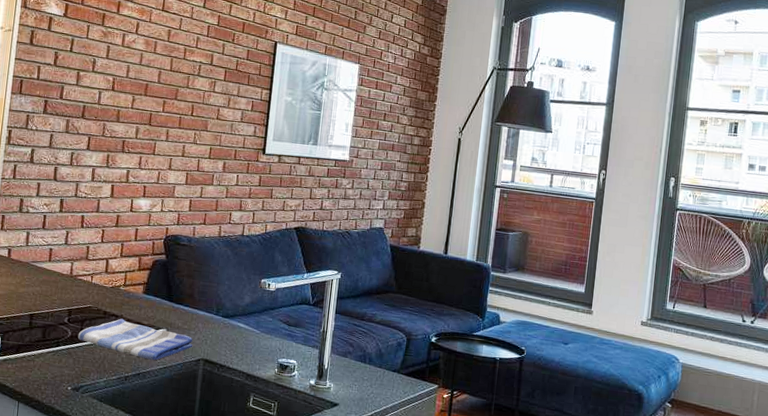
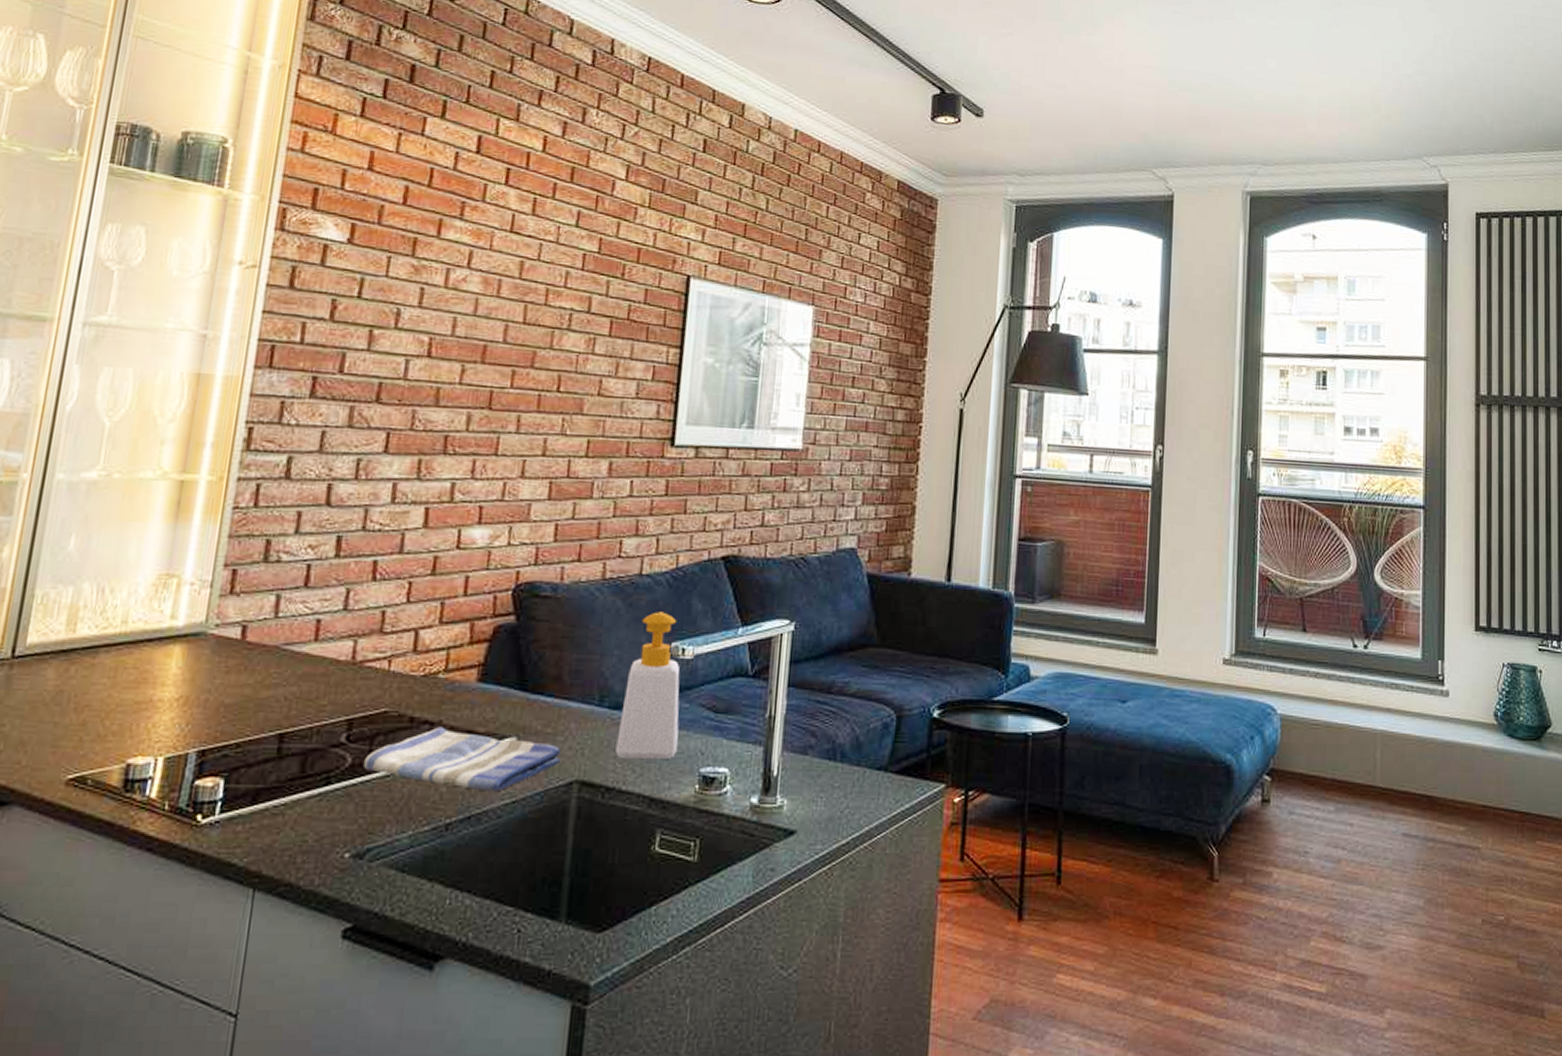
soap bottle: none [226,259,267,352] -> present [615,612,680,760]

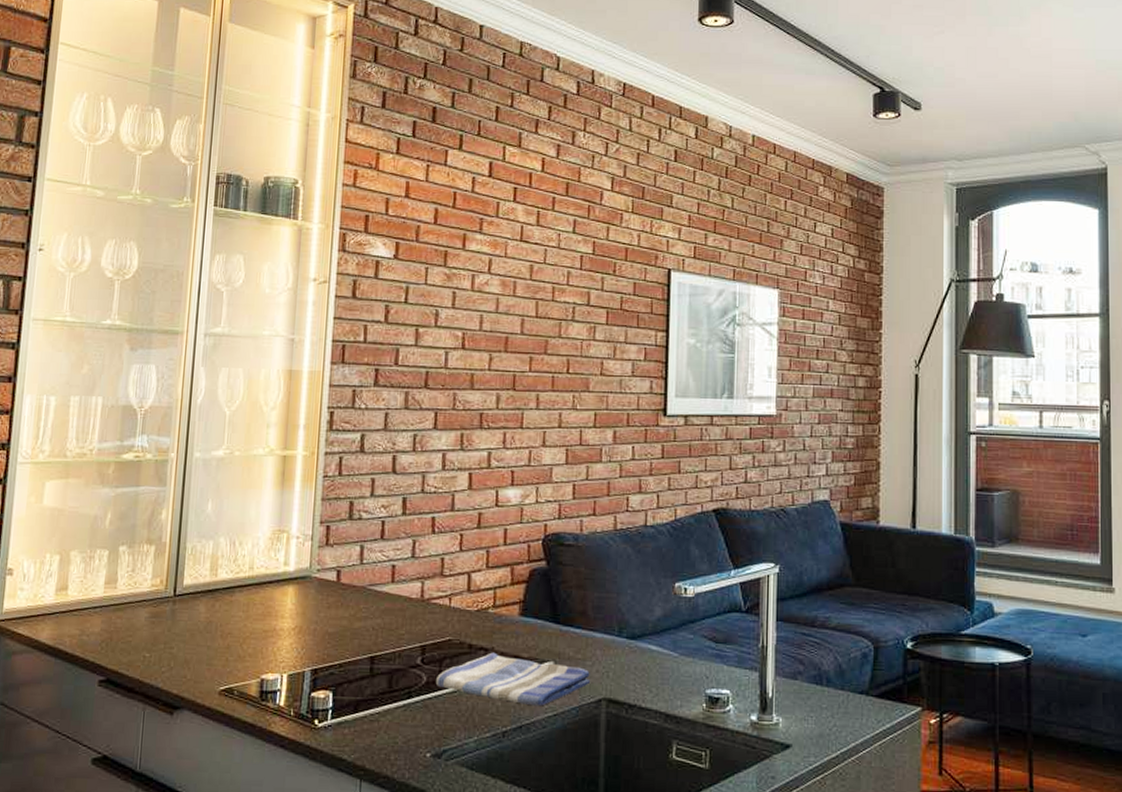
soap bottle: present [615,612,680,760] -> none [635,557,686,683]

